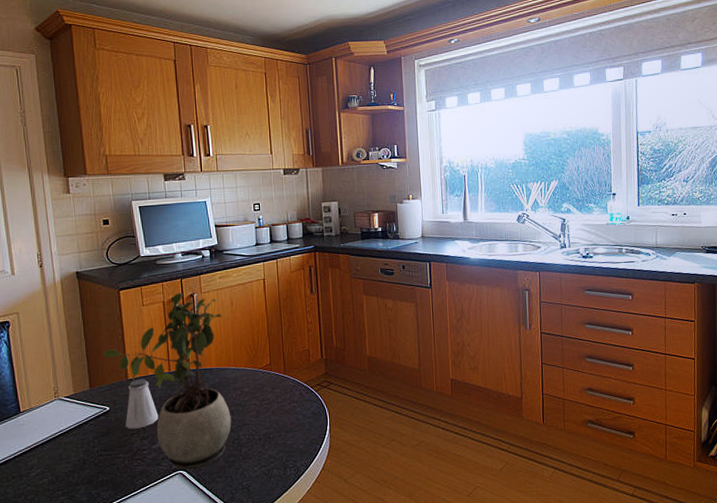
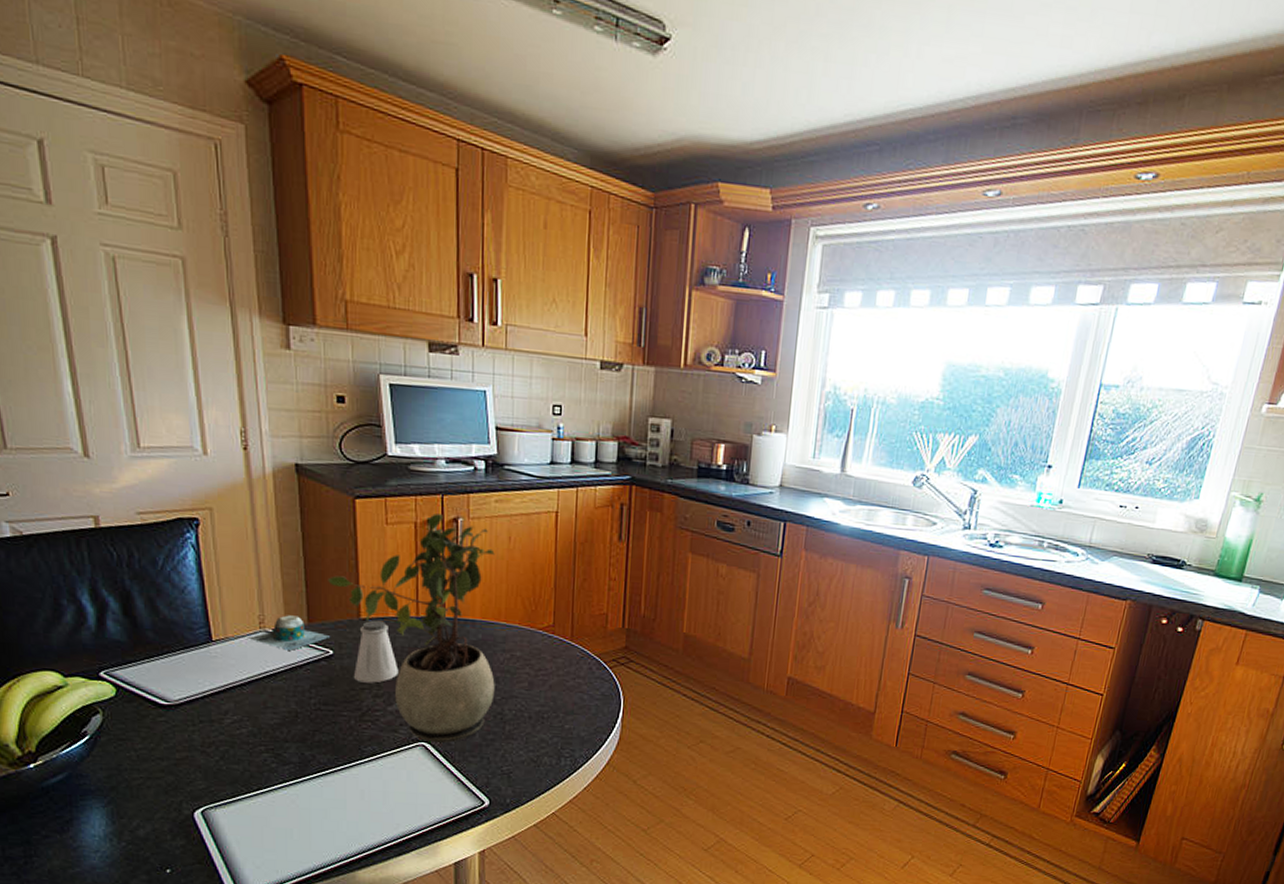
mug: none [46,384,106,412] -> present [247,615,330,651]

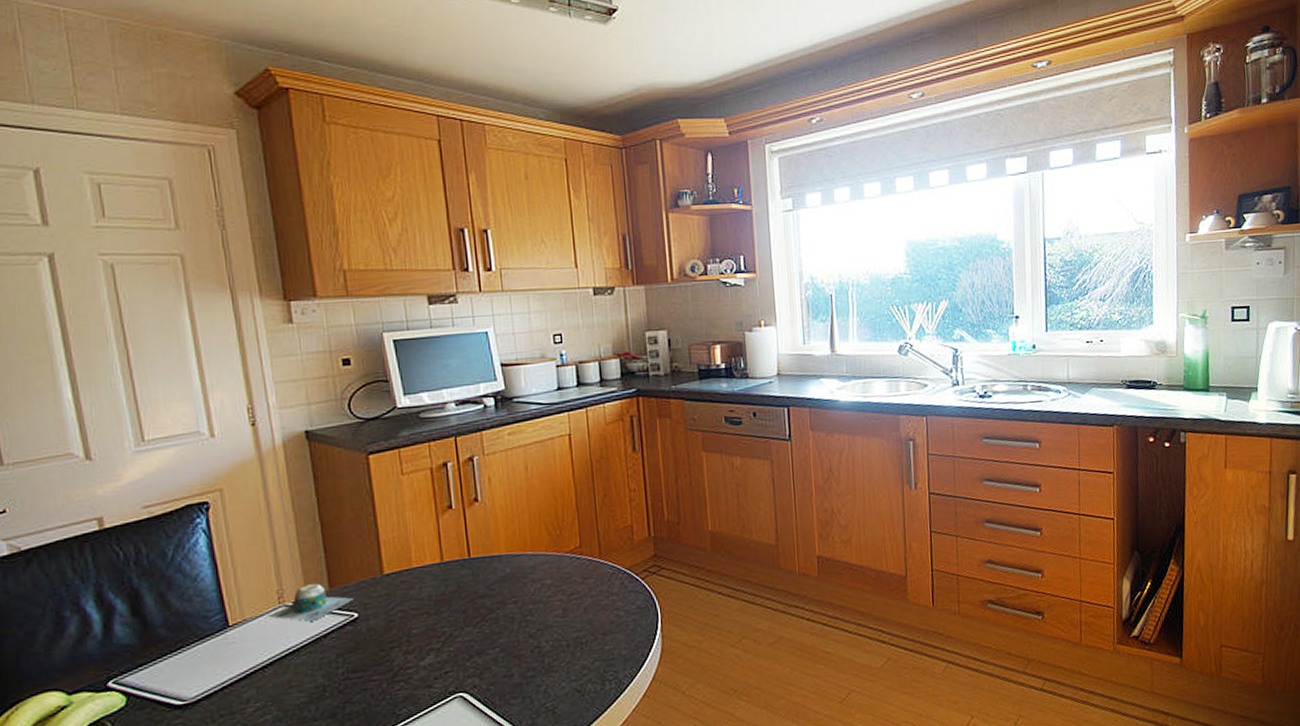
potted plant: present [328,514,495,744] -> none [347,456,530,692]
saltshaker: present [353,620,399,683] -> none [381,572,428,642]

